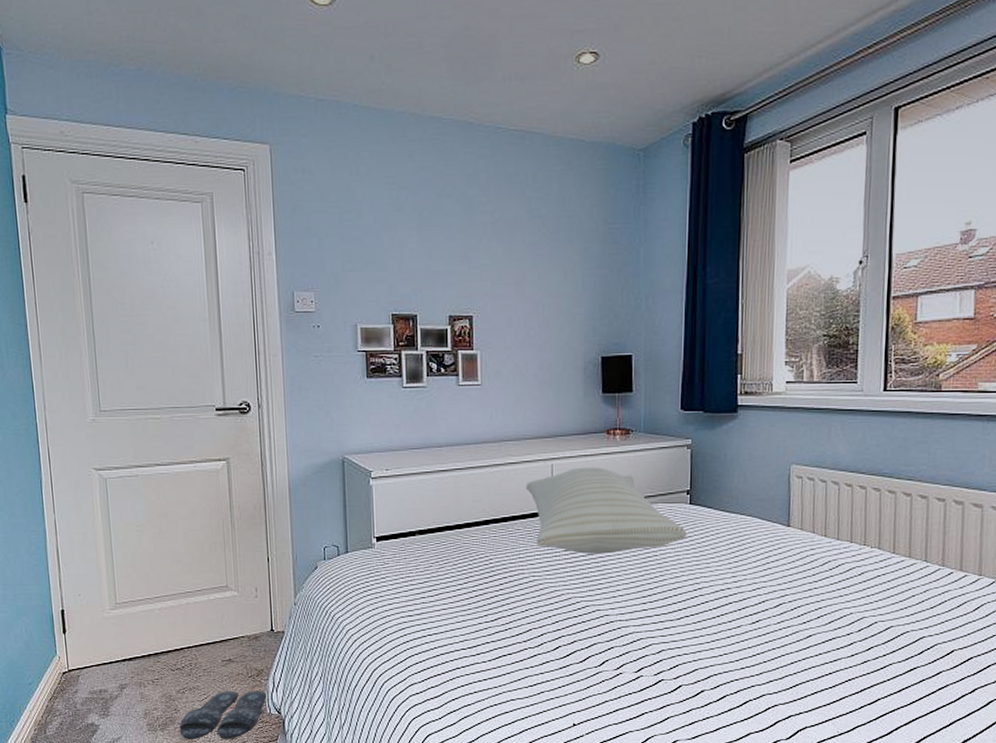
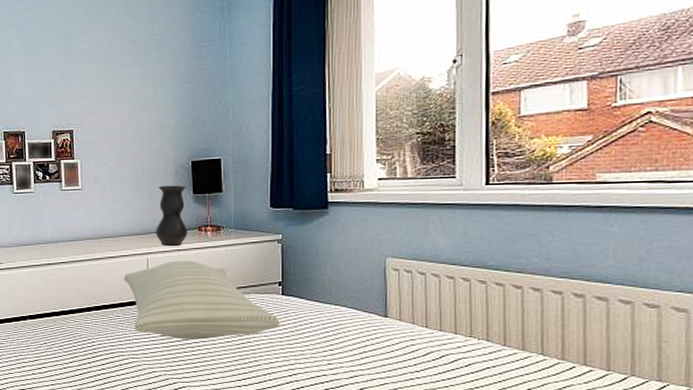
vase: none [560,383,596,452] -> present [155,185,188,247]

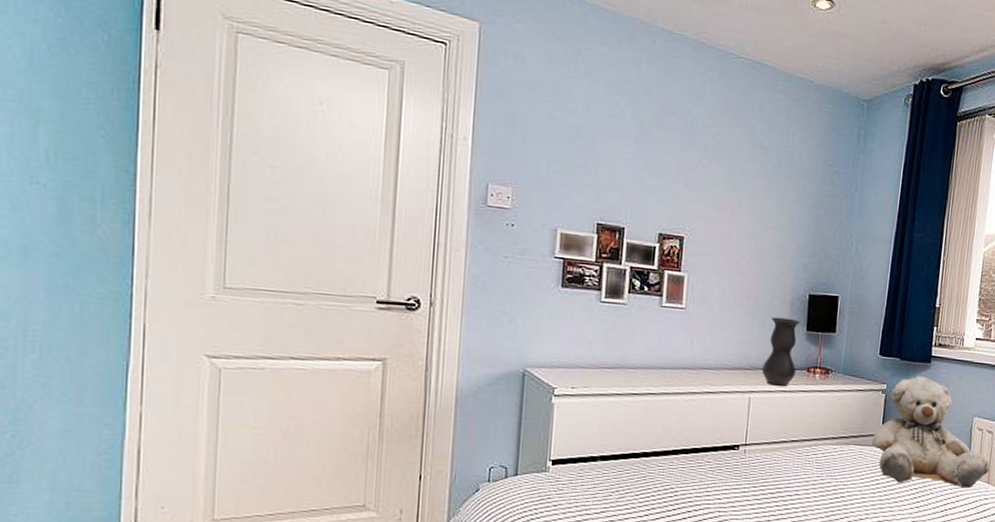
pillow: present [123,260,280,340] -> none [720,402,875,493]
teddy bear: none [273,222,413,330] -> present [872,375,990,488]

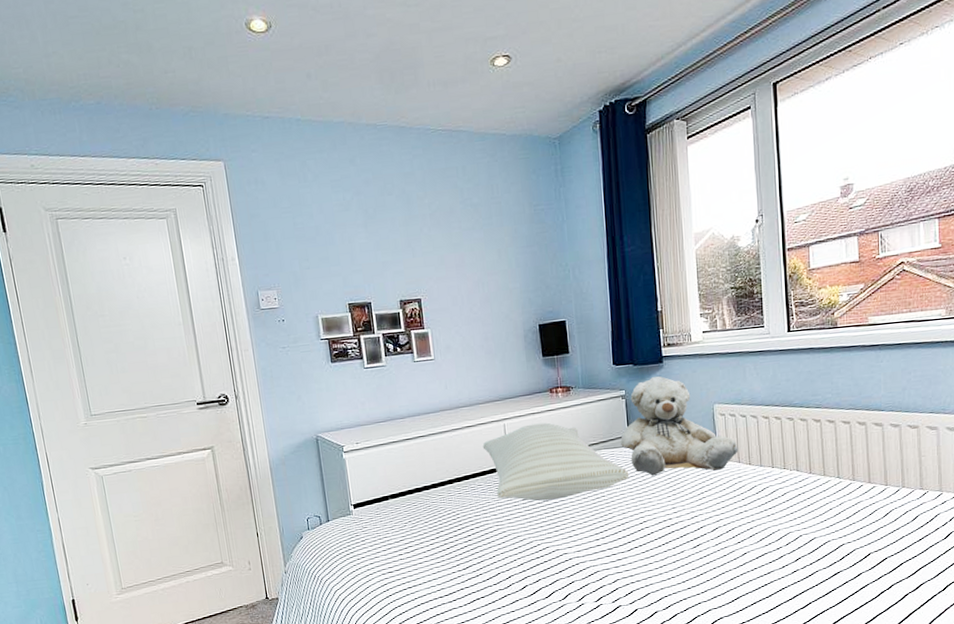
pillow: none [720,402,875,493] -> present [482,422,629,501]
vase: present [761,317,800,388] -> none [509,349,541,411]

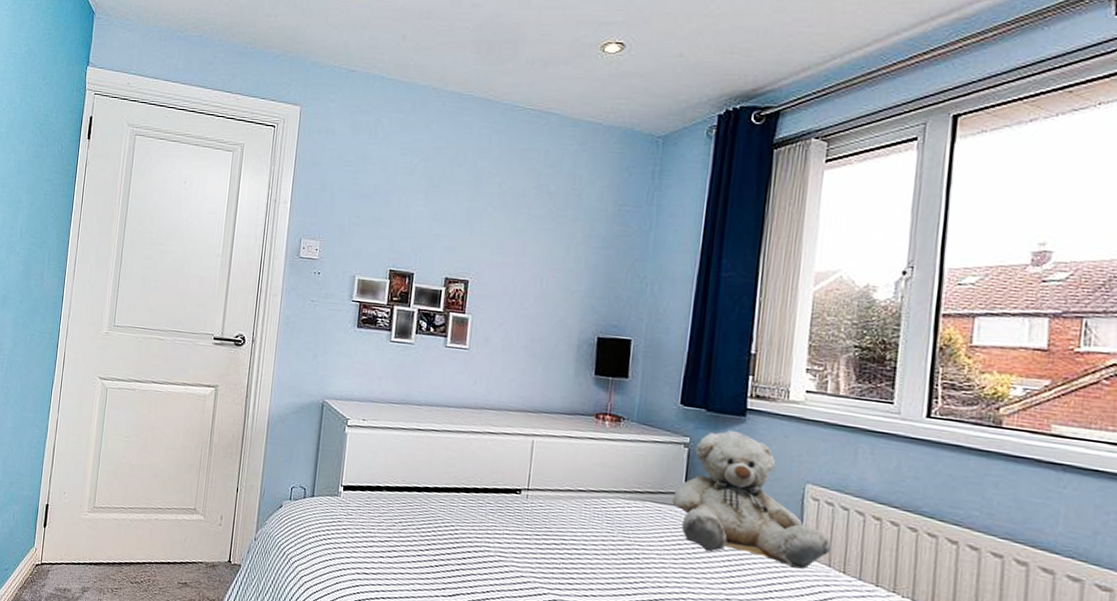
pillow: present [482,422,629,501] -> none [502,448,676,550]

